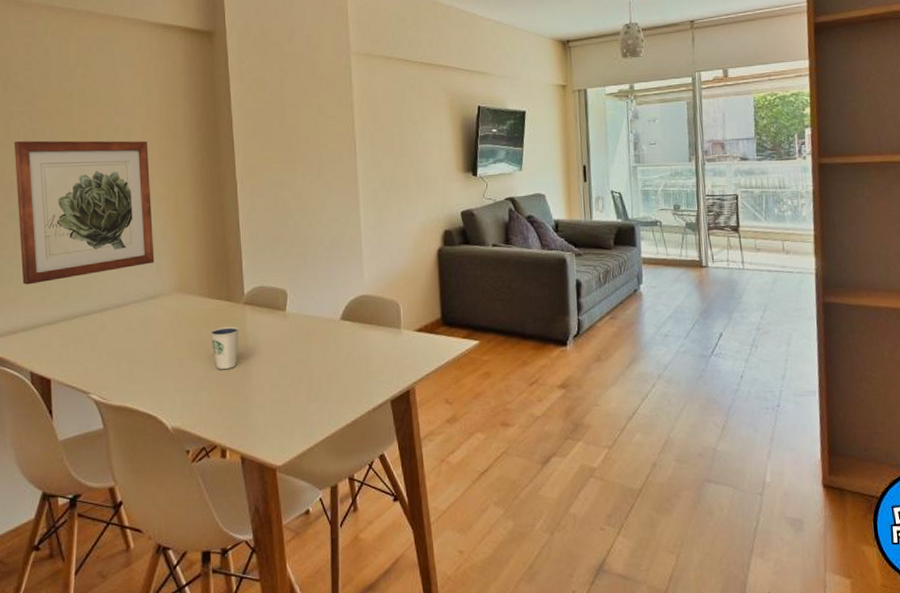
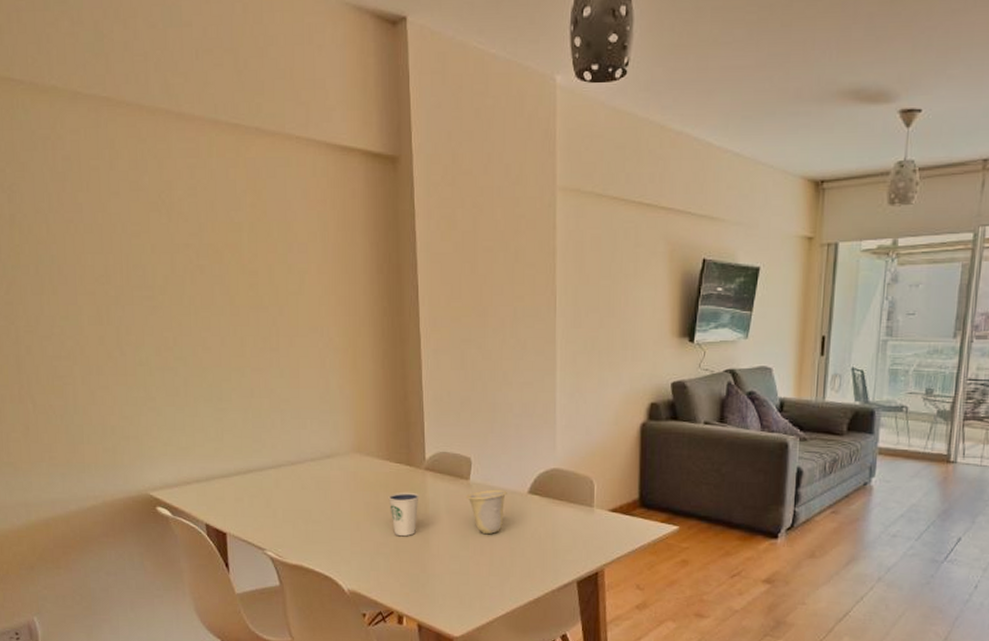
wall art: present [14,140,154,285] -> none [180,279,331,435]
cup: none [283,318,321,361] -> present [466,489,507,534]

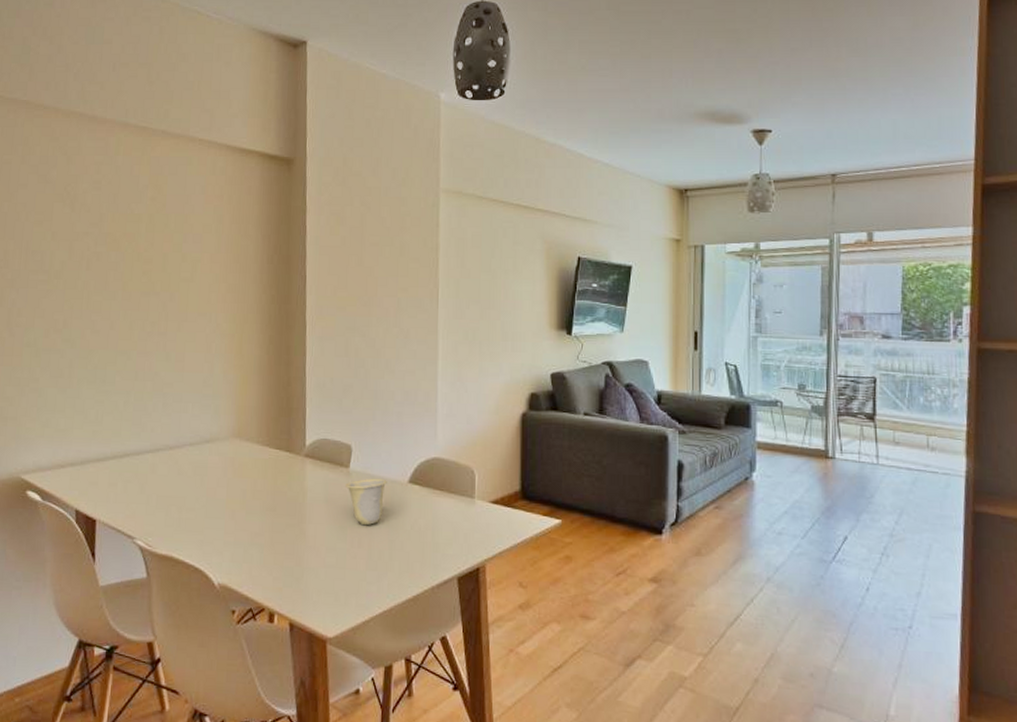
dixie cup: present [388,492,419,536] -> none [266,479,298,526]

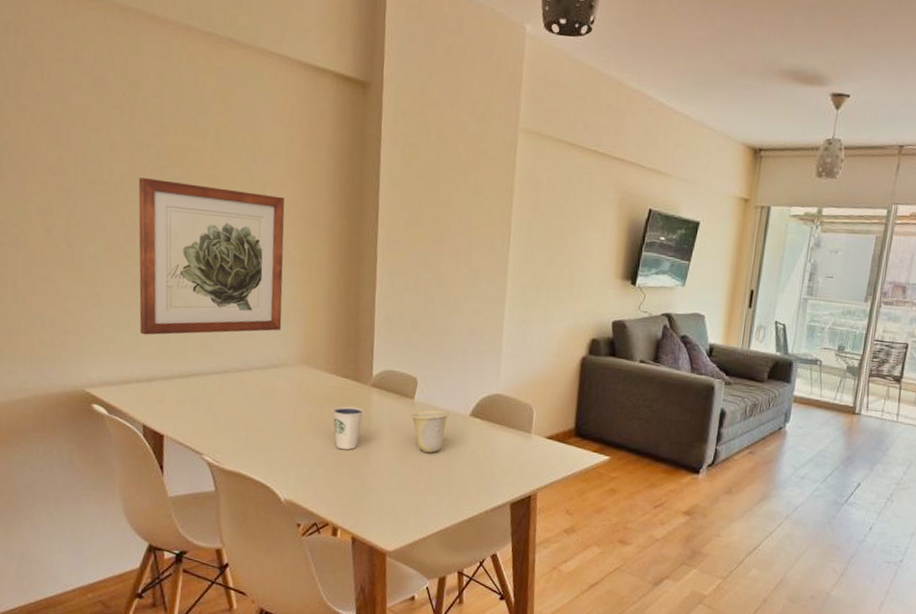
wall art: none [74,264,215,417] -> present [138,178,285,335]
dixie cup: none [266,479,298,526] -> present [332,406,364,450]

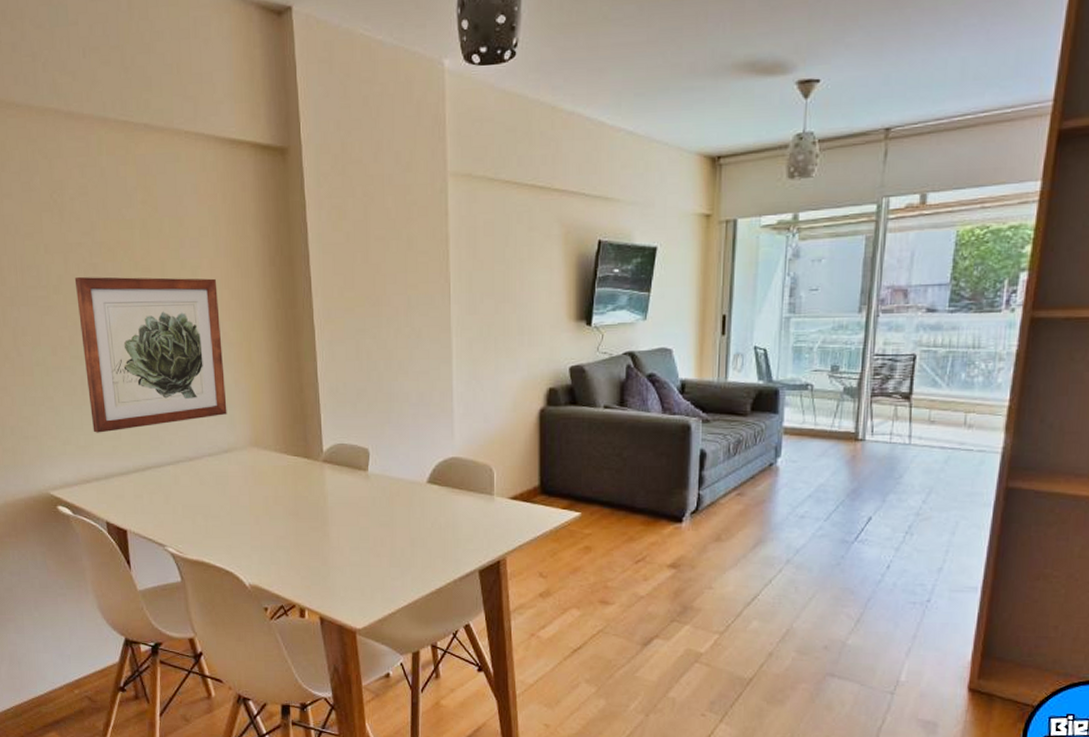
dixie cup: present [332,406,364,450] -> none [287,484,318,529]
cup: present [409,410,450,453] -> none [365,480,406,525]

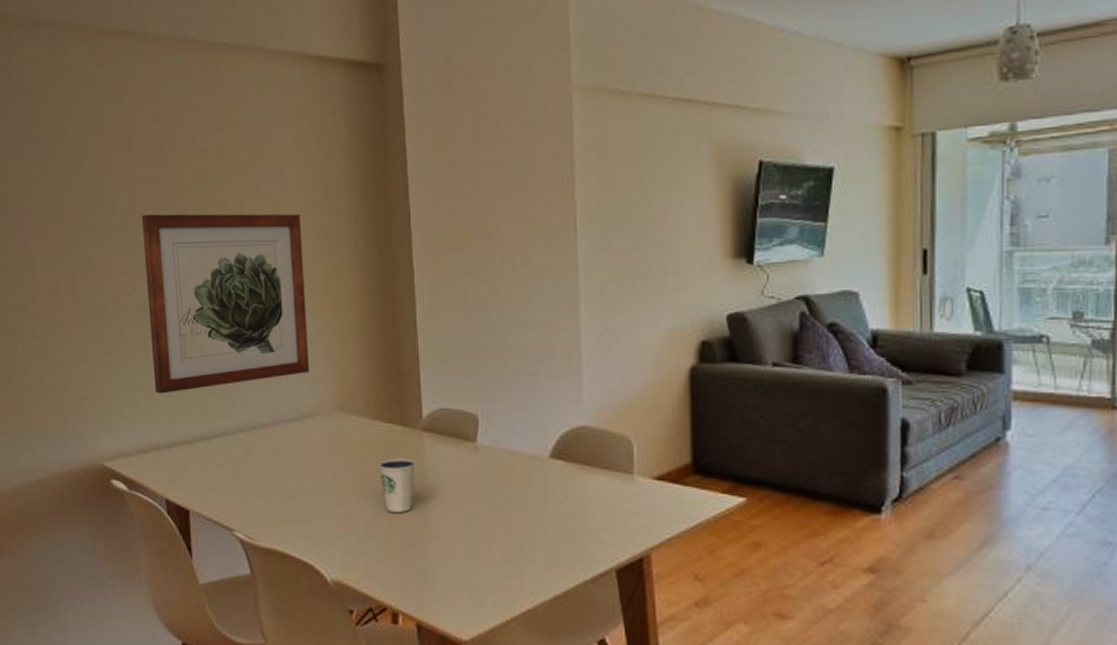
dixie cup: none [287,484,318,529] -> present [378,458,416,512]

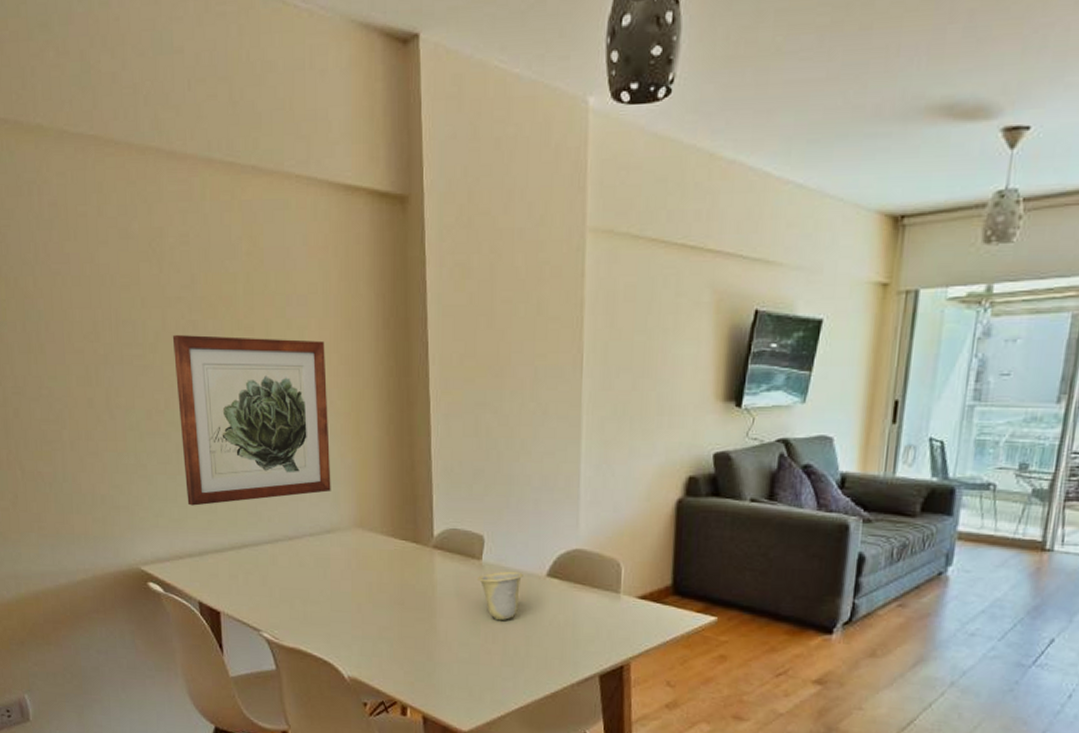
dixie cup: present [378,458,416,512] -> none [392,571,426,620]
cup: none [473,453,524,509] -> present [478,571,523,620]

